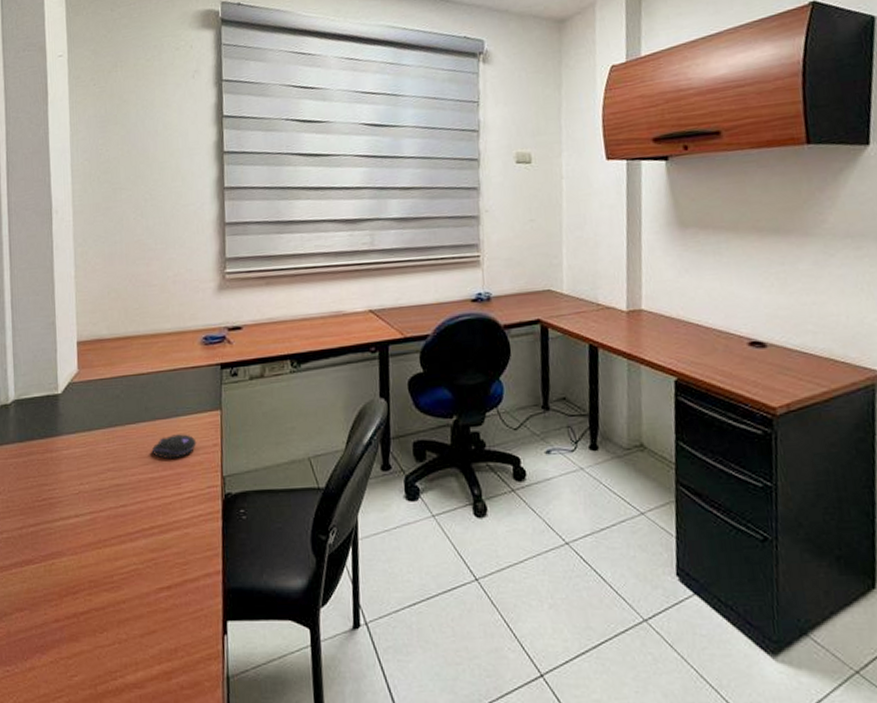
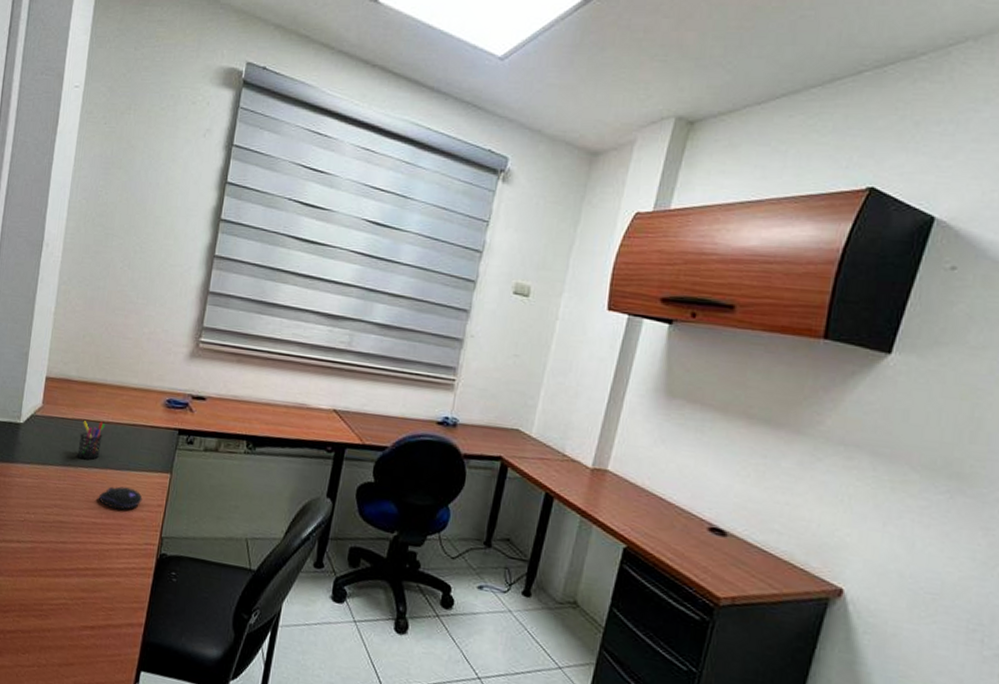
pen holder: none [122,374,146,416] -> present [77,420,105,460]

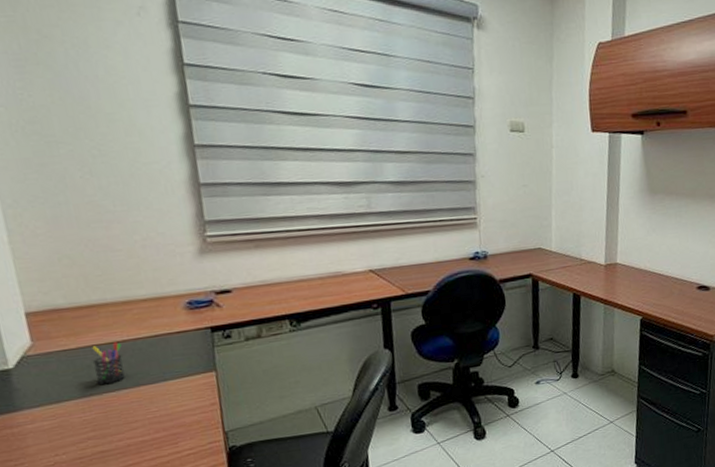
computer mouse: present [98,486,143,511] -> none [138,396,192,422]

